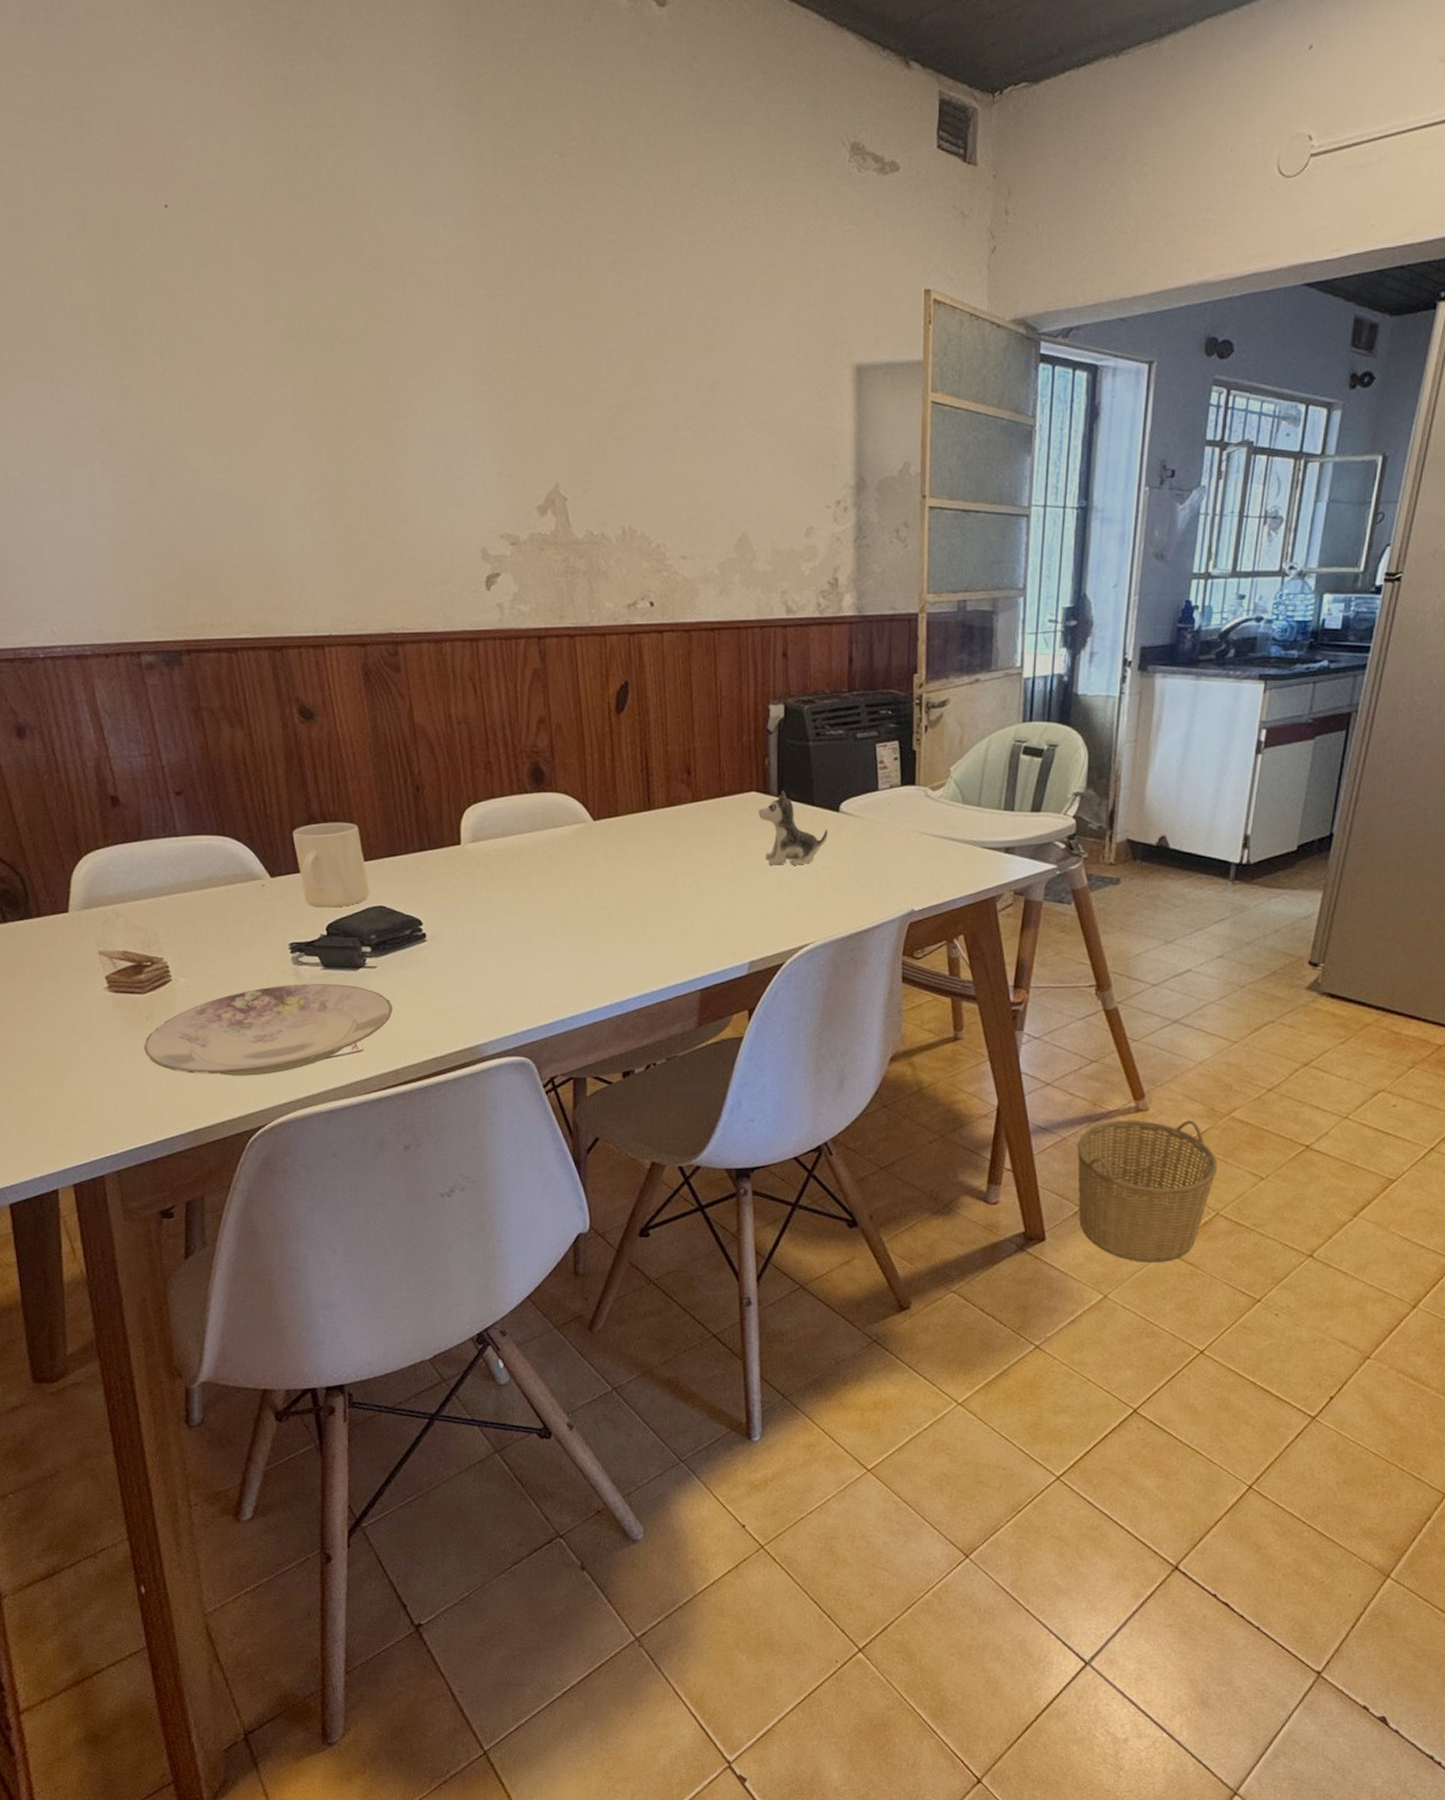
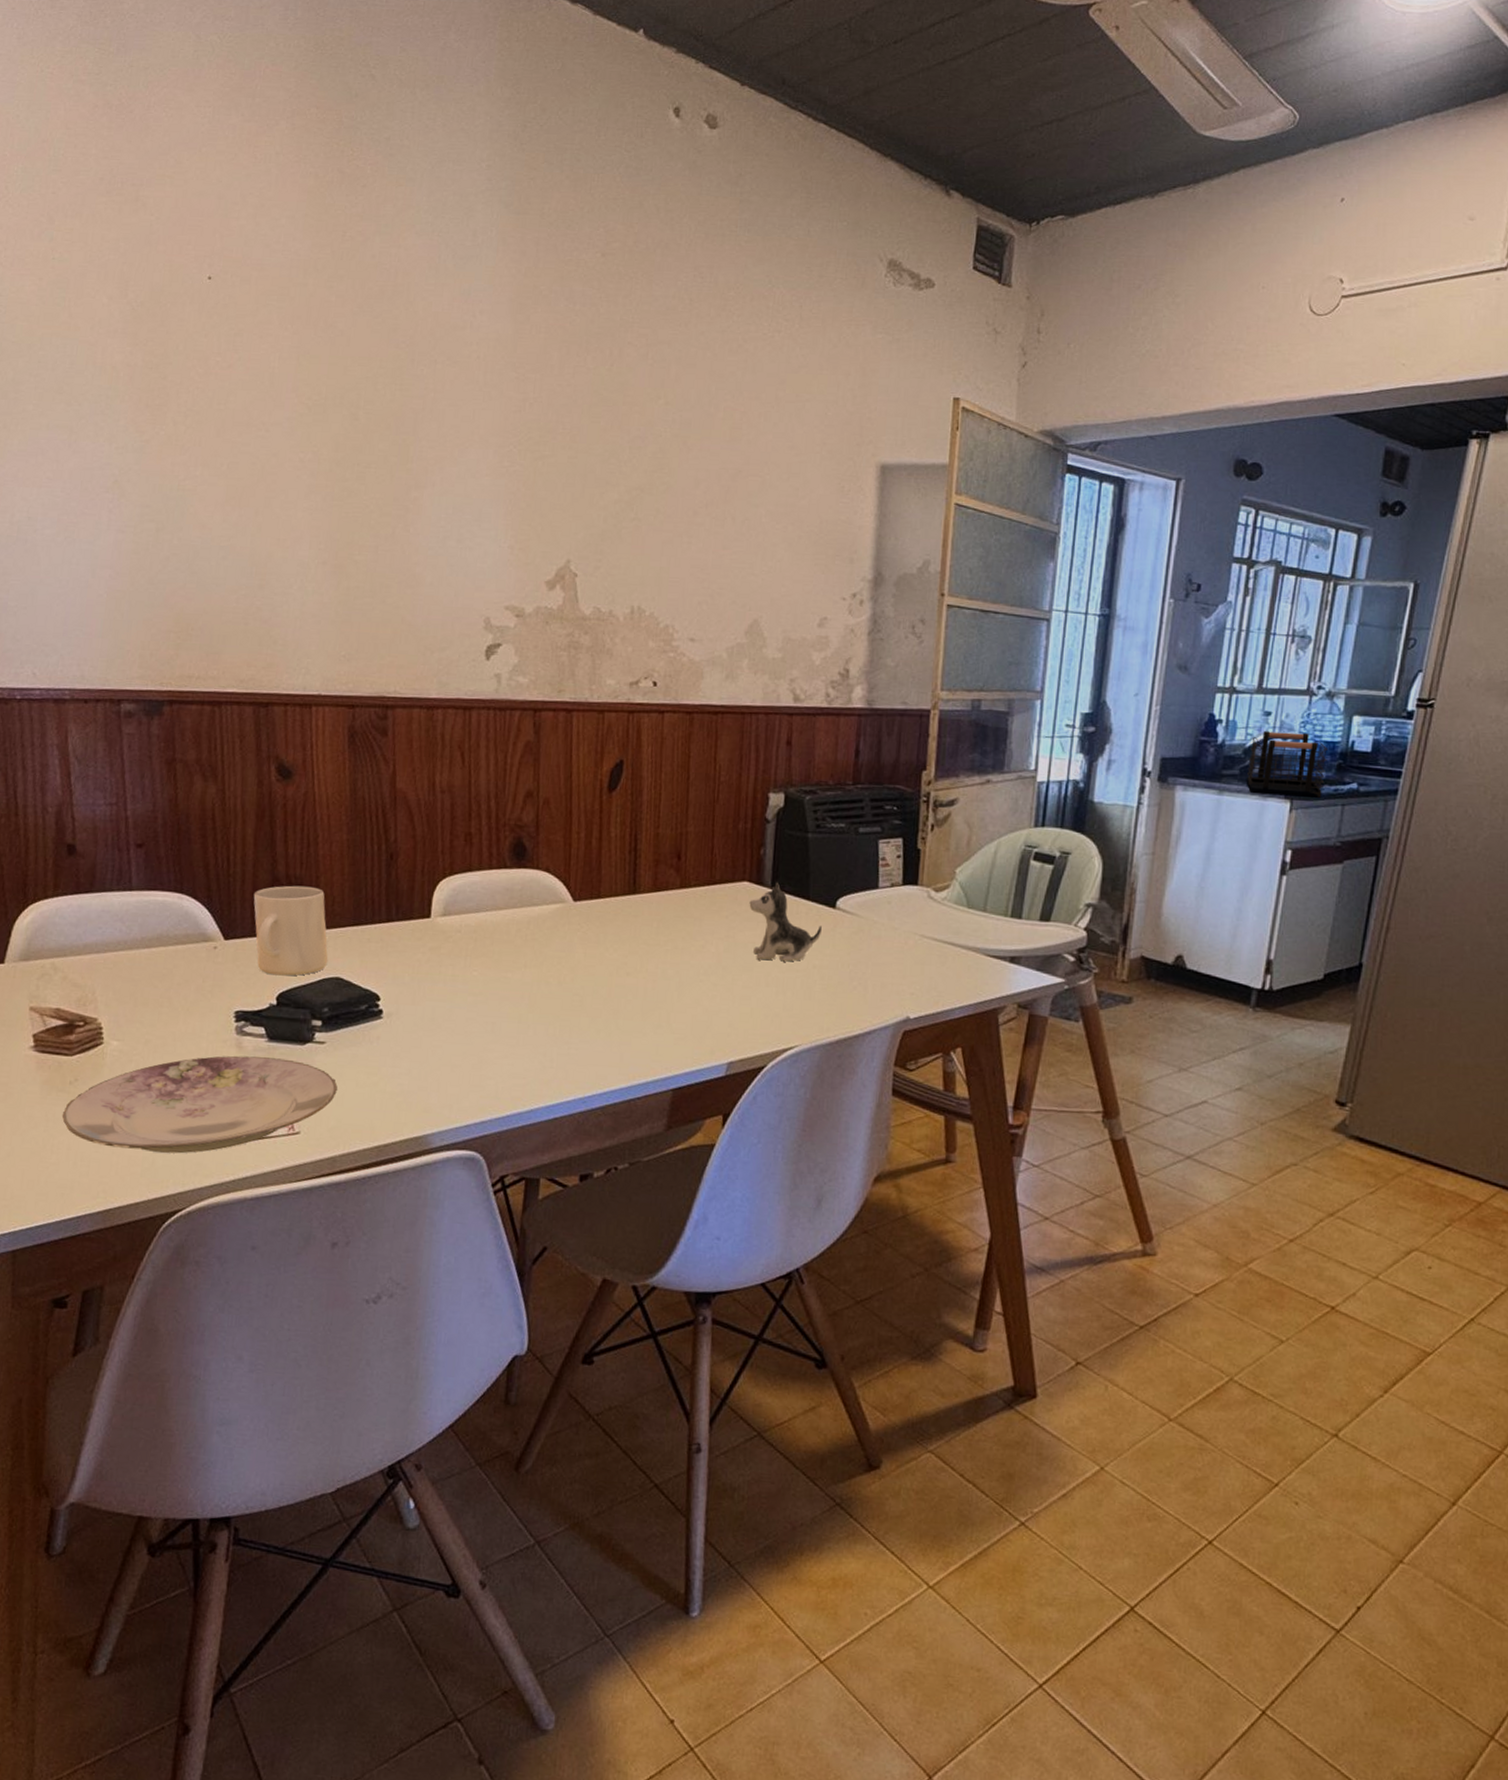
basket: present [1077,1119,1218,1263] -> none [1075,1264,1233,1433]
dish rack: none [1222,614,1299,678] -> present [1246,731,1328,799]

